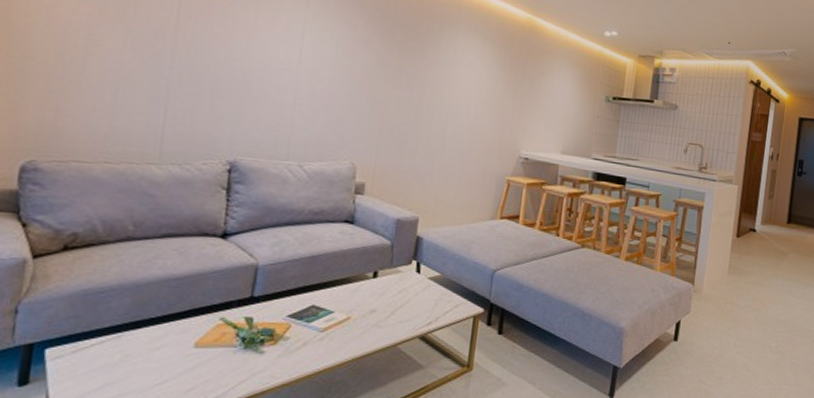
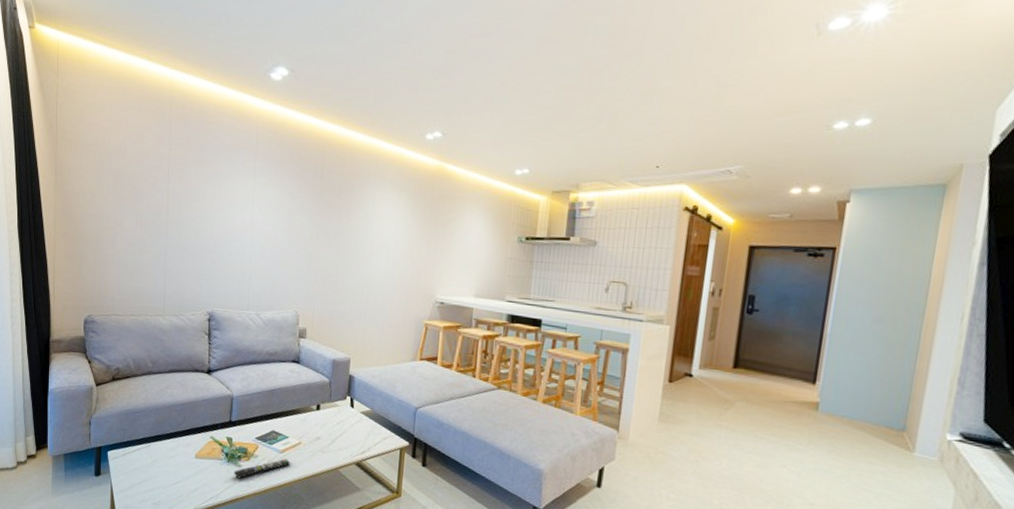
remote control: none [251,338,335,369] -> present [233,459,291,479]

